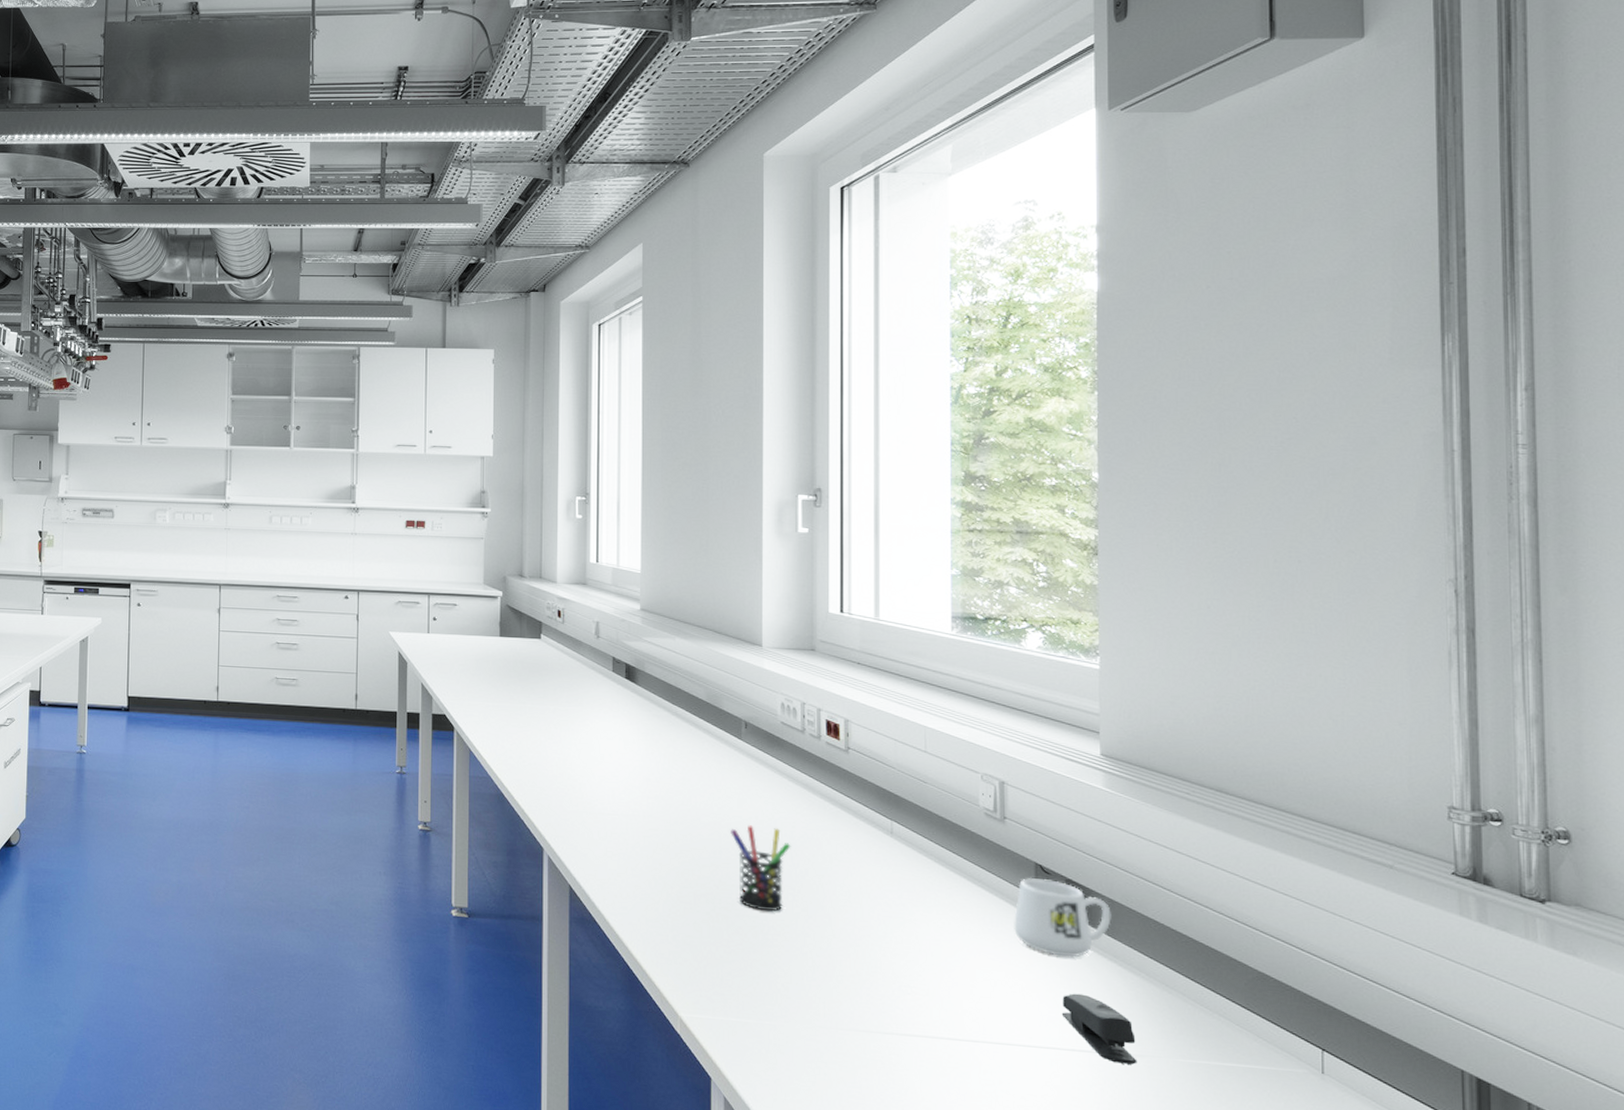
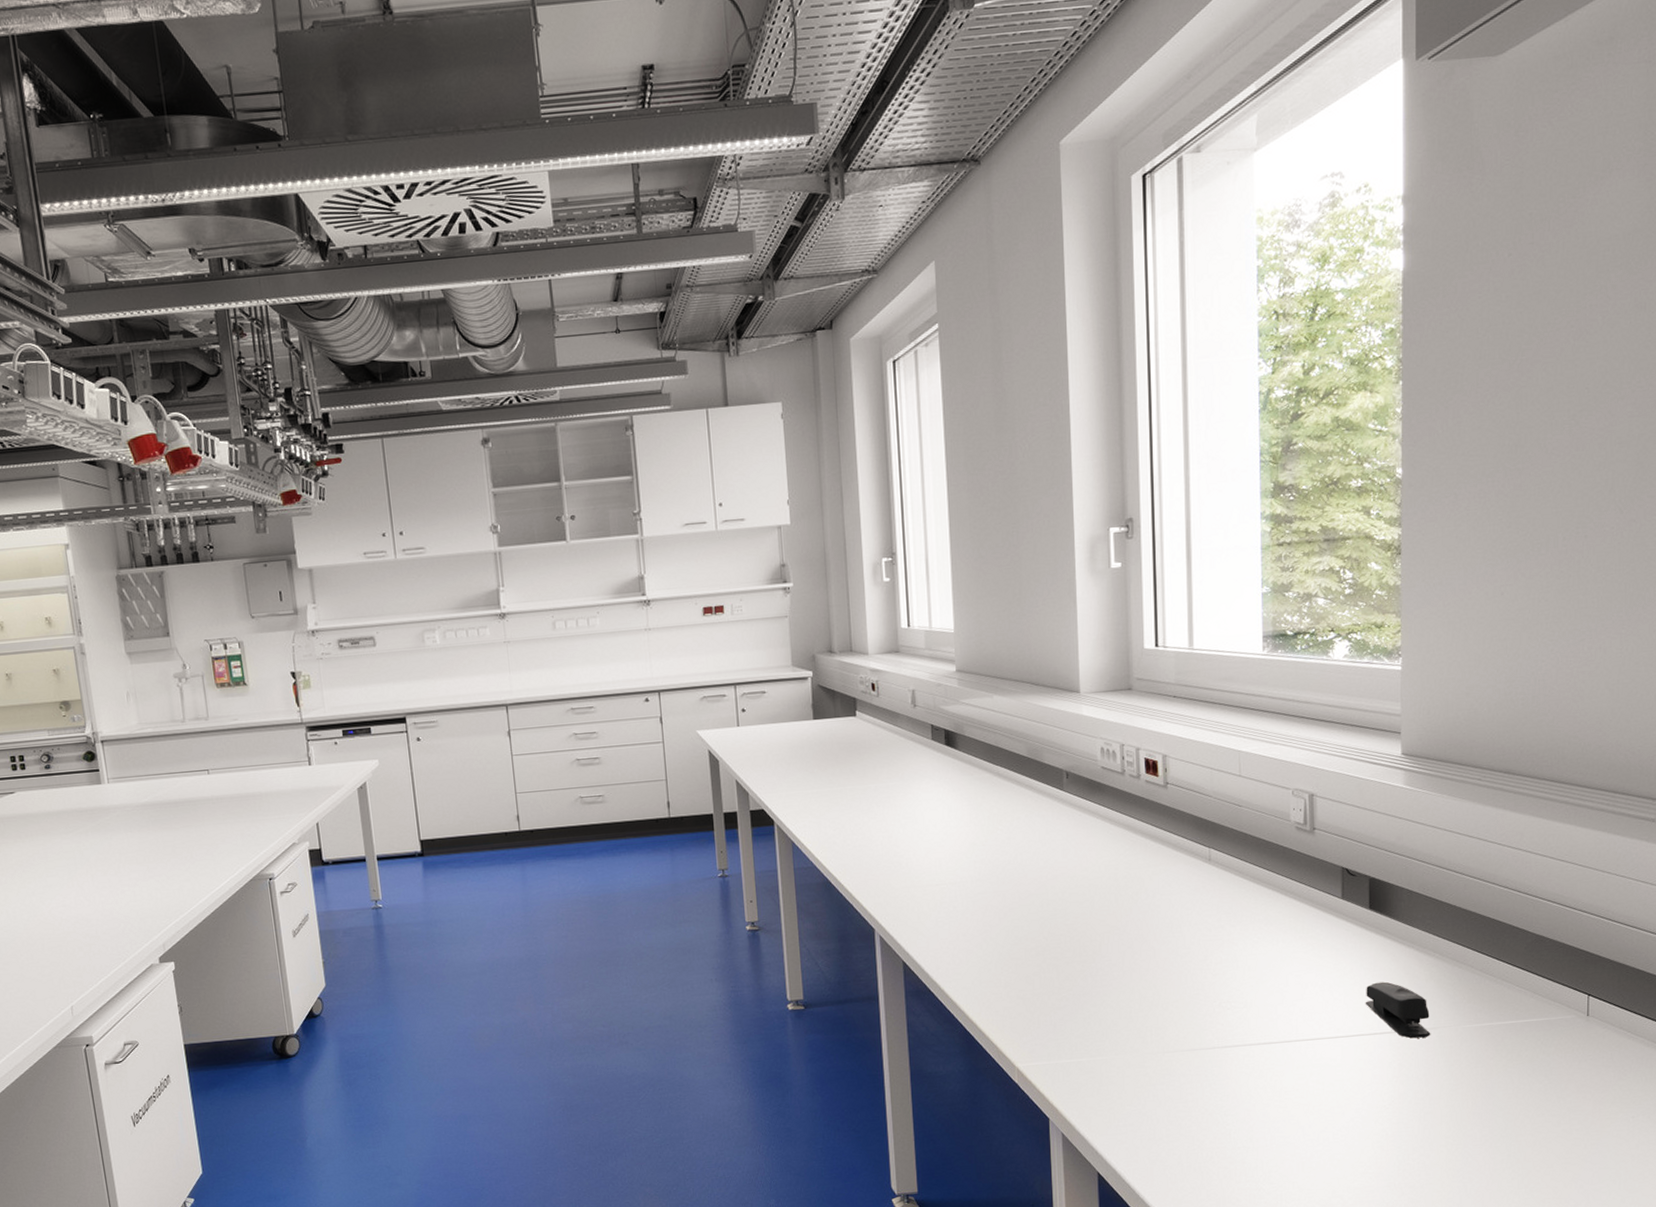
pen holder: present [731,825,791,912] -> none [1057,873,1115,955]
mug: present [1014,877,1111,958] -> none [1323,881,1410,951]

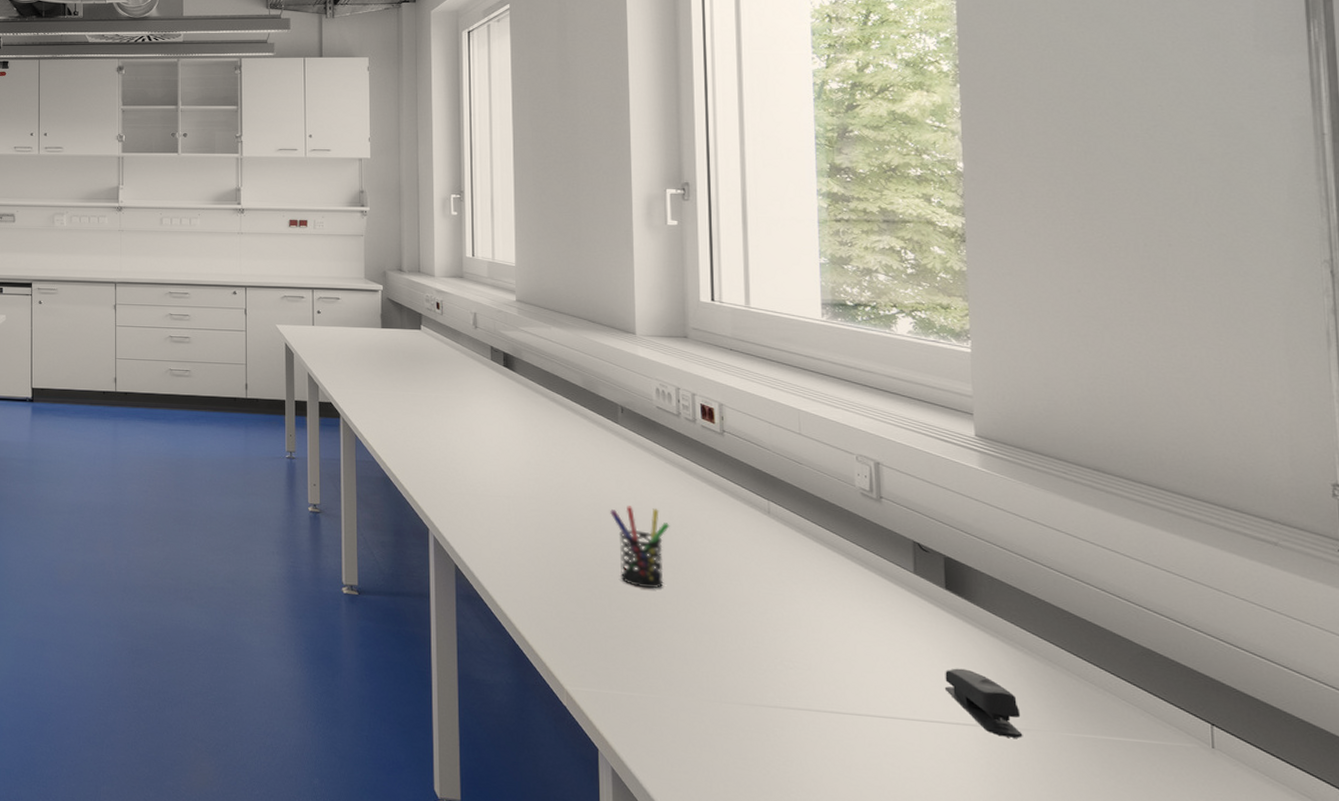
pen holder: none [1057,873,1115,955] -> present [610,506,670,589]

